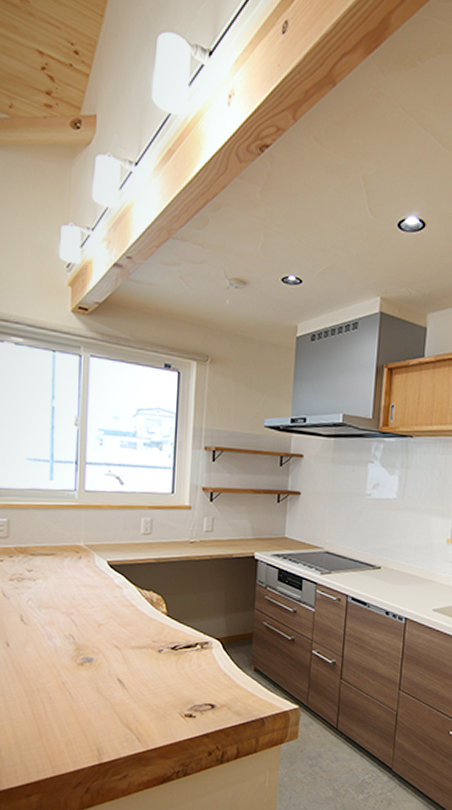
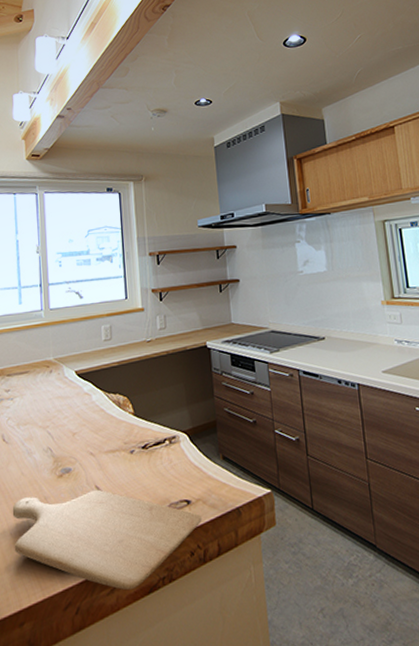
chopping board: none [26,680,225,779] -> present [12,489,203,591]

